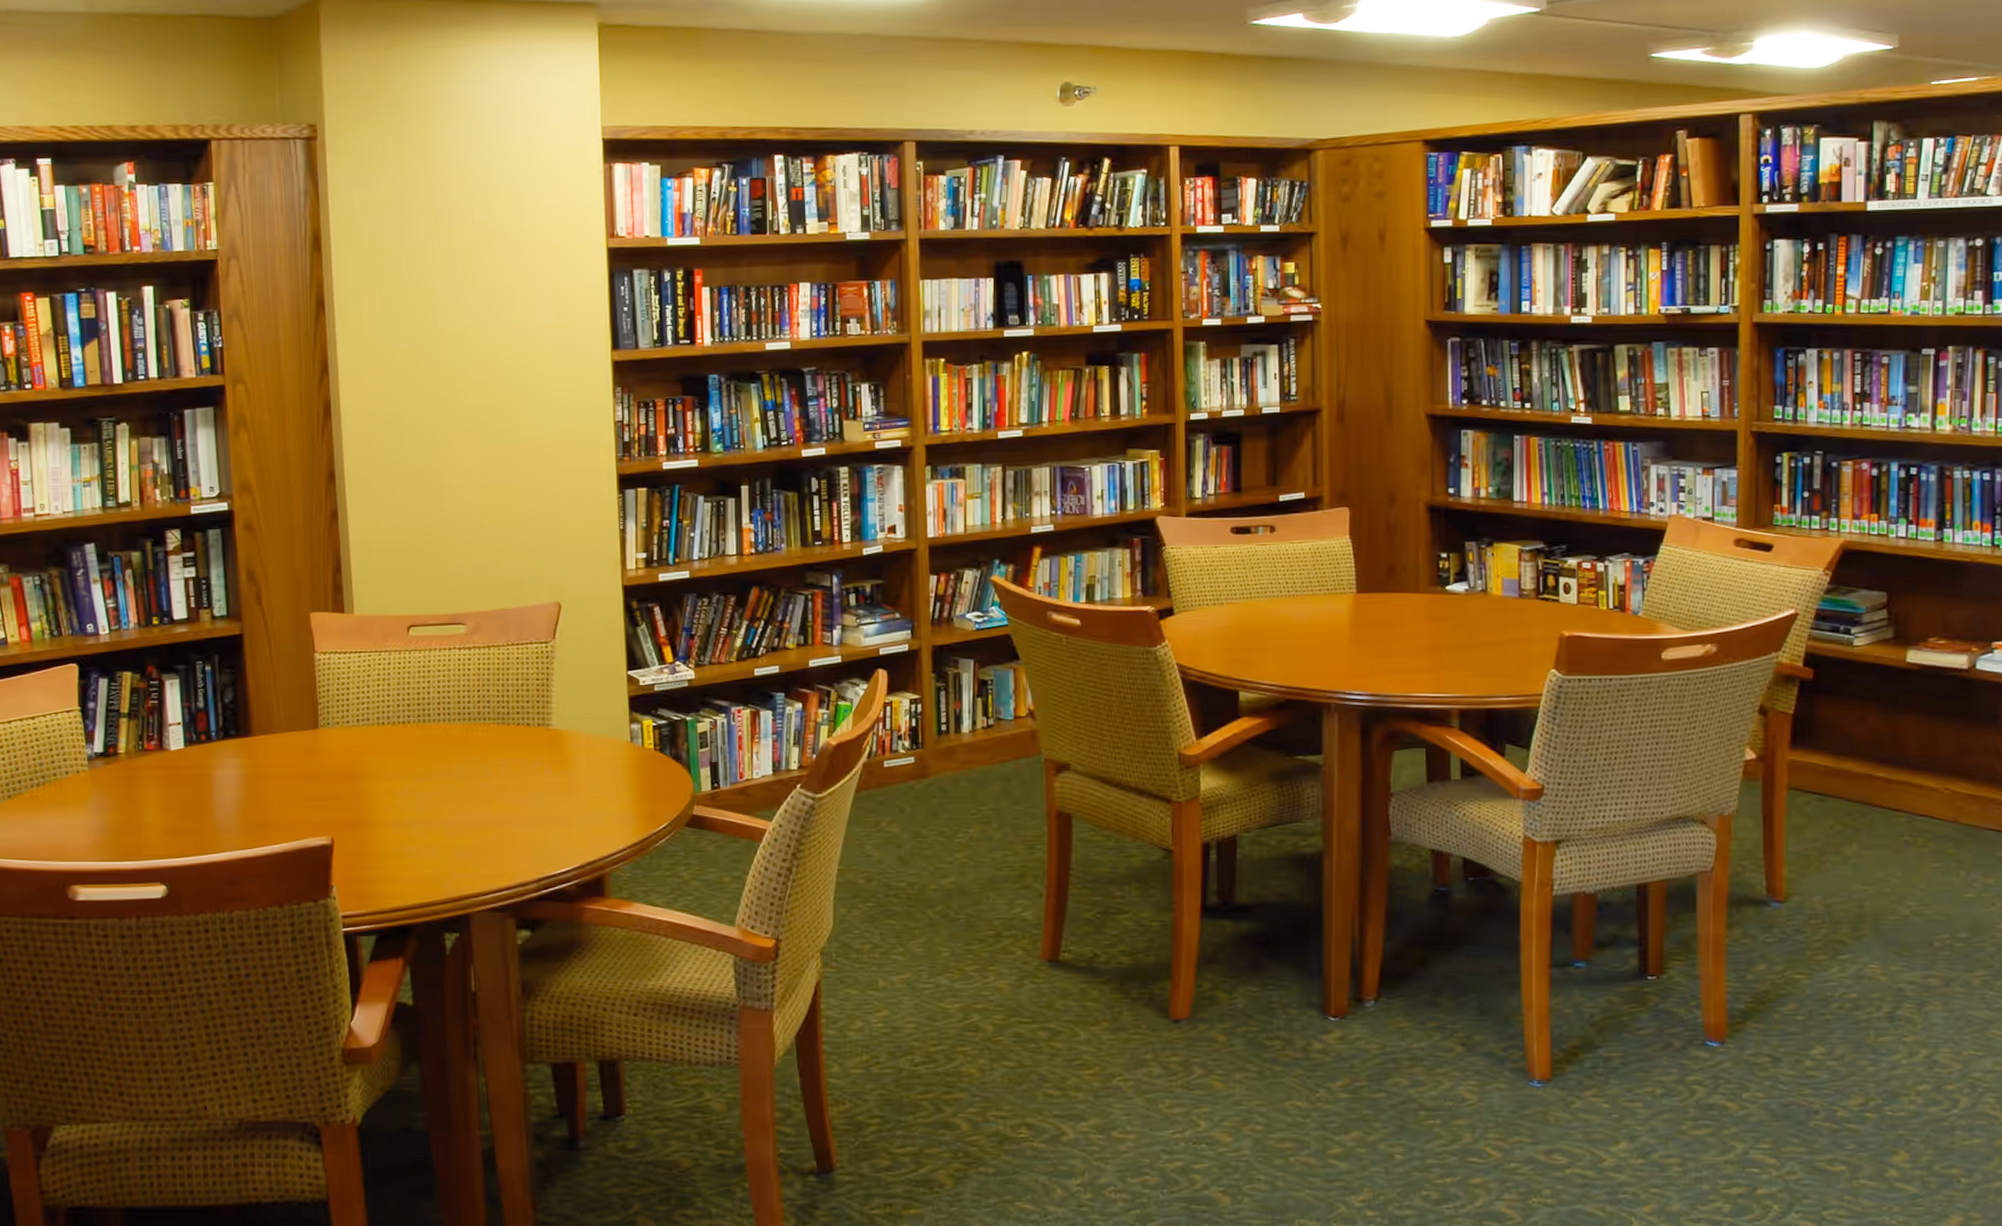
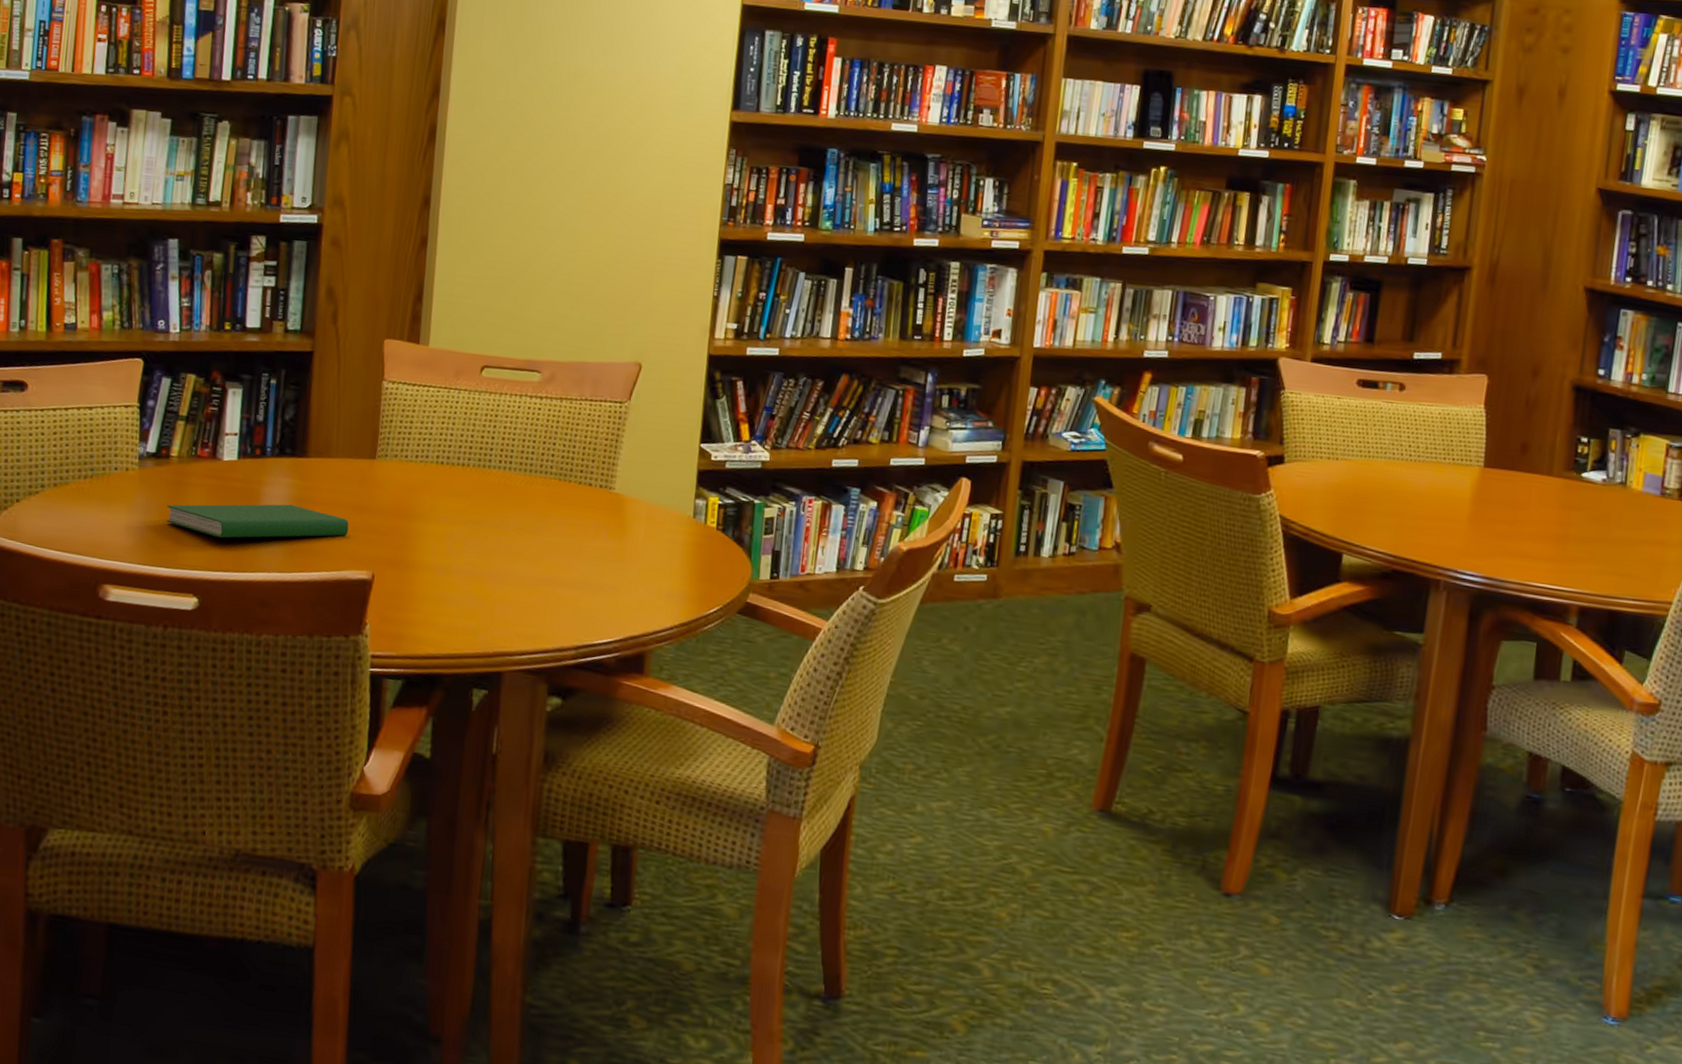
hardcover book: none [123,783,302,824] -> present [166,504,349,538]

